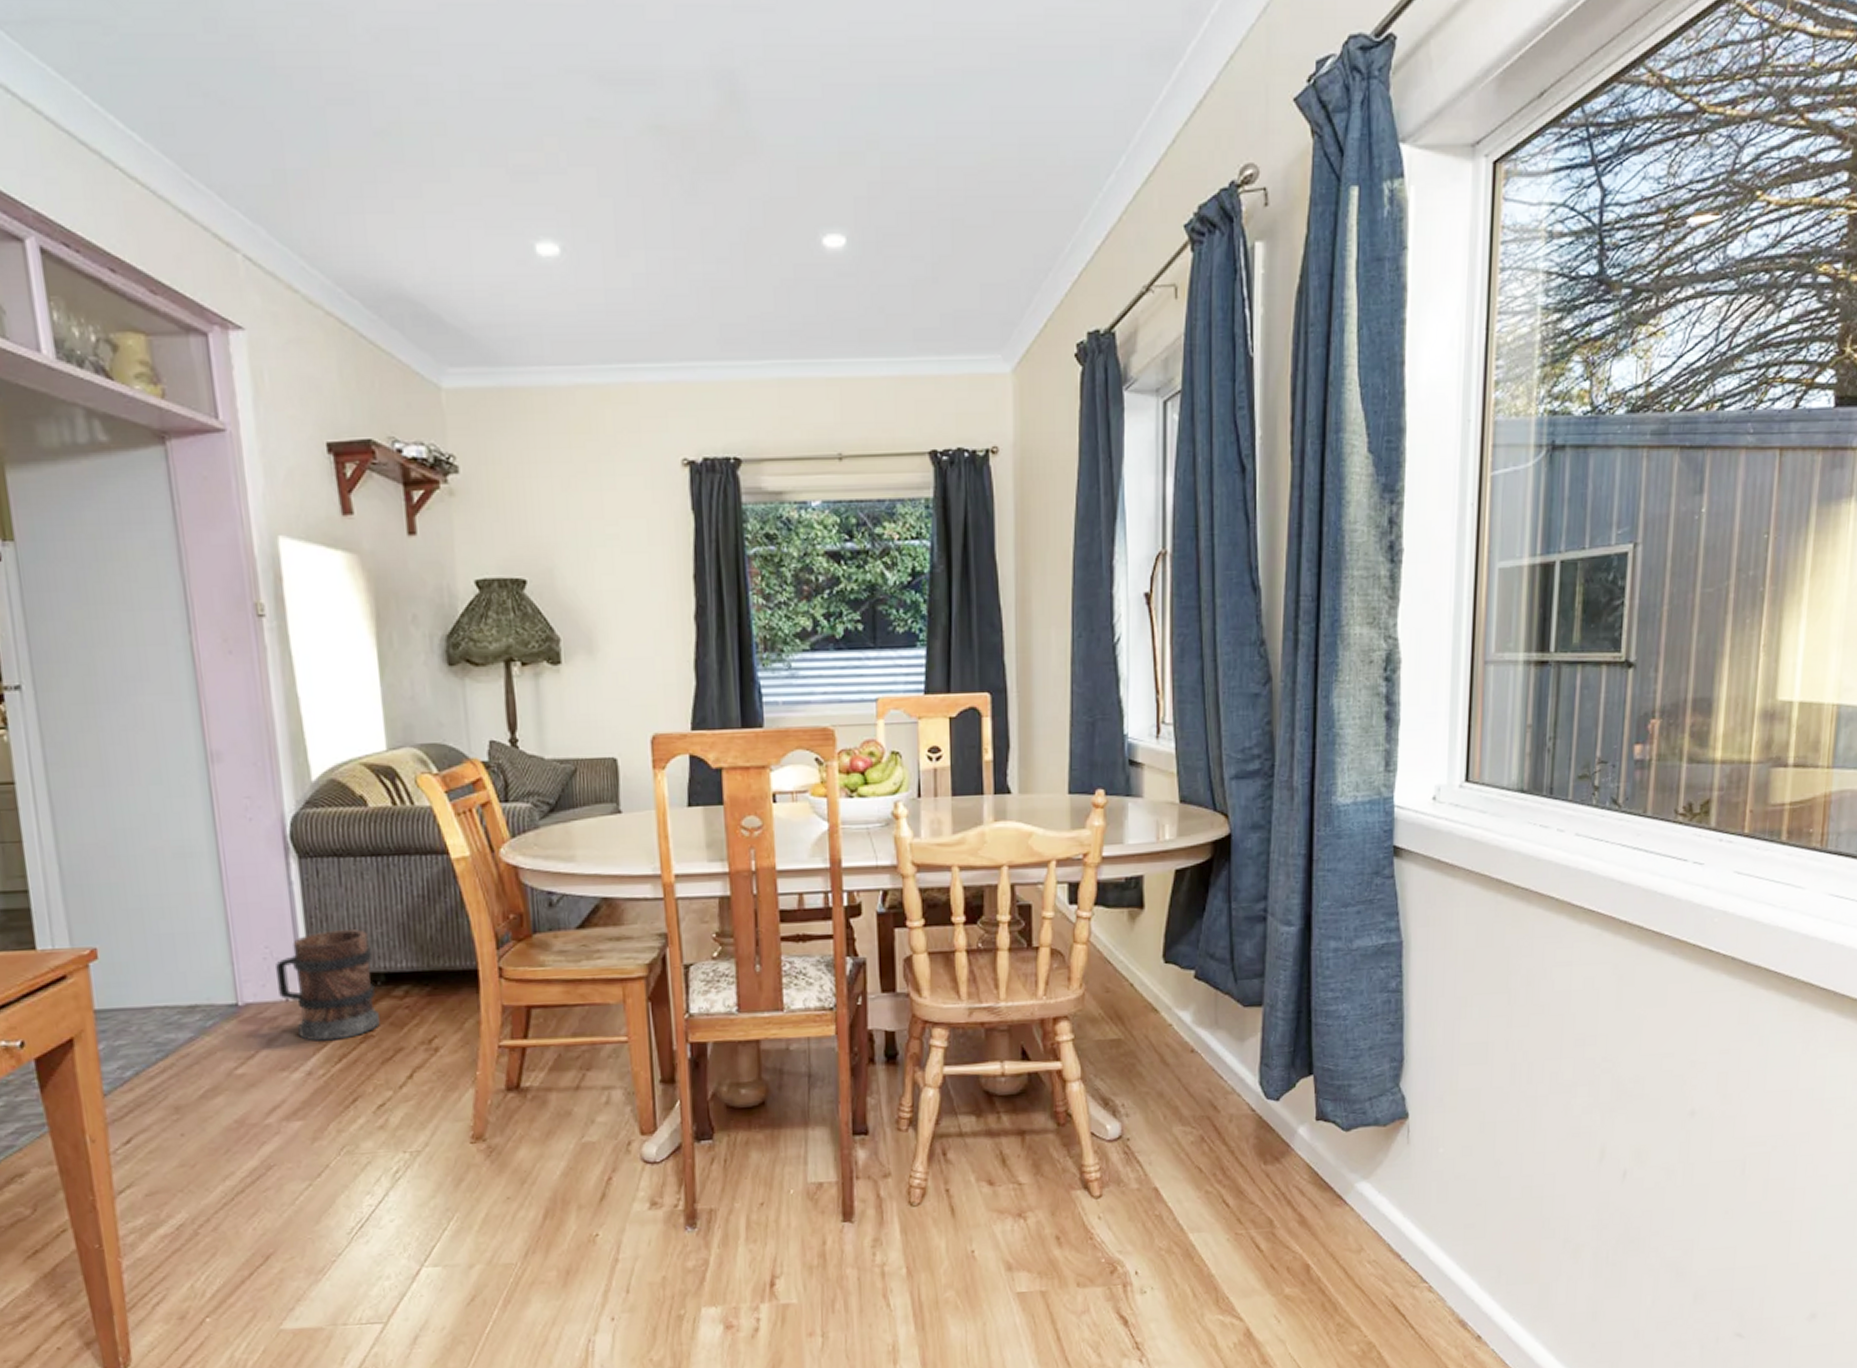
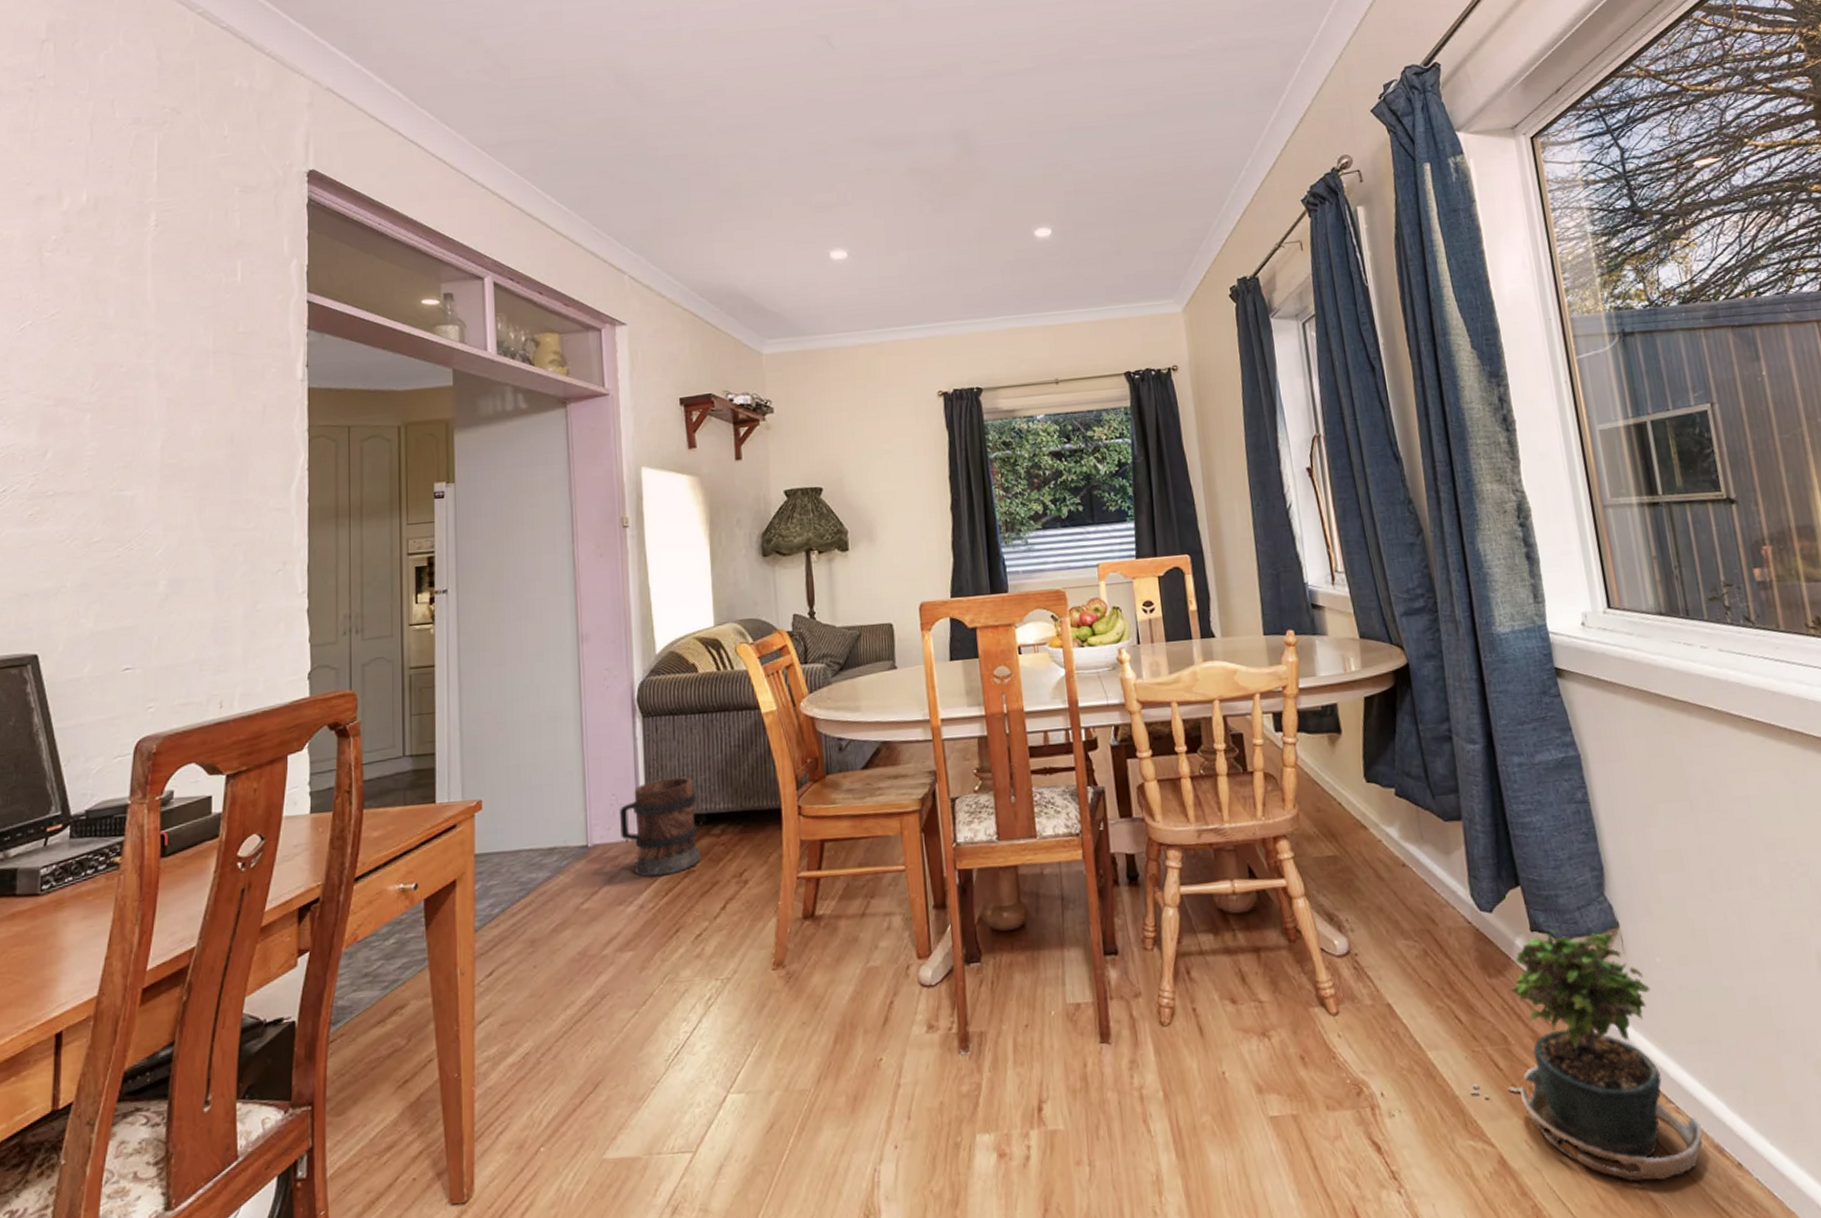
potted plant: none [1227,1119,1451,1352] -> present [1470,929,1704,1182]

